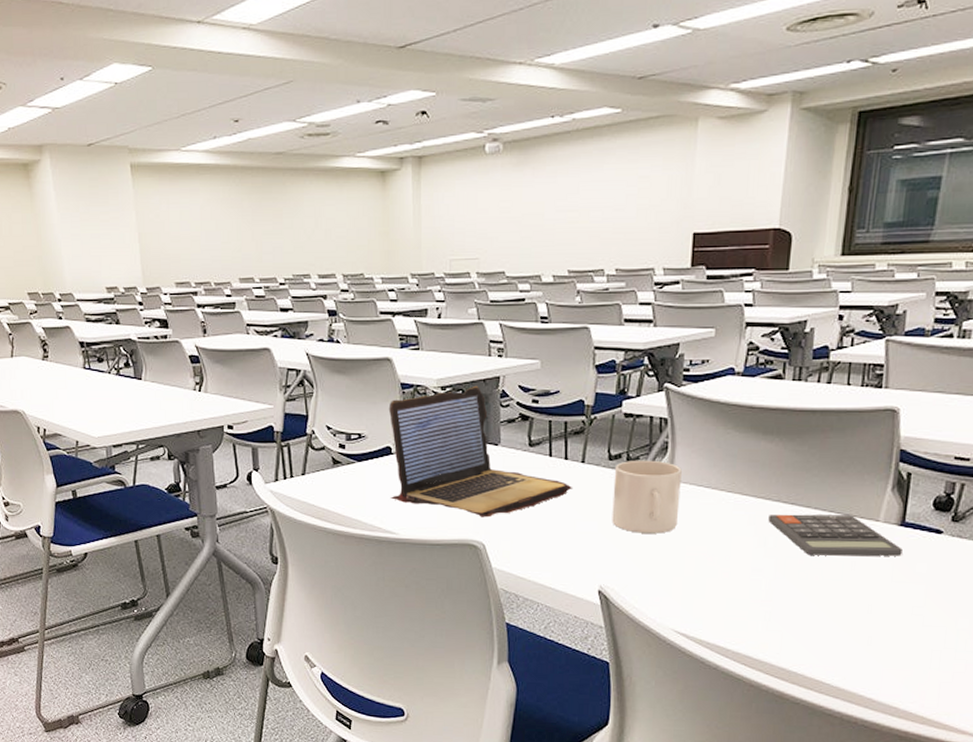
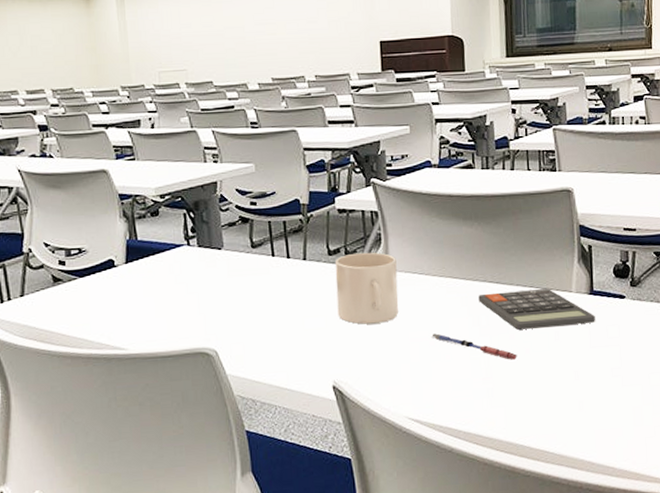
laptop: present [388,385,573,518] -> none [108,191,298,324]
pen: none [710,550,804,586] -> present [431,333,517,360]

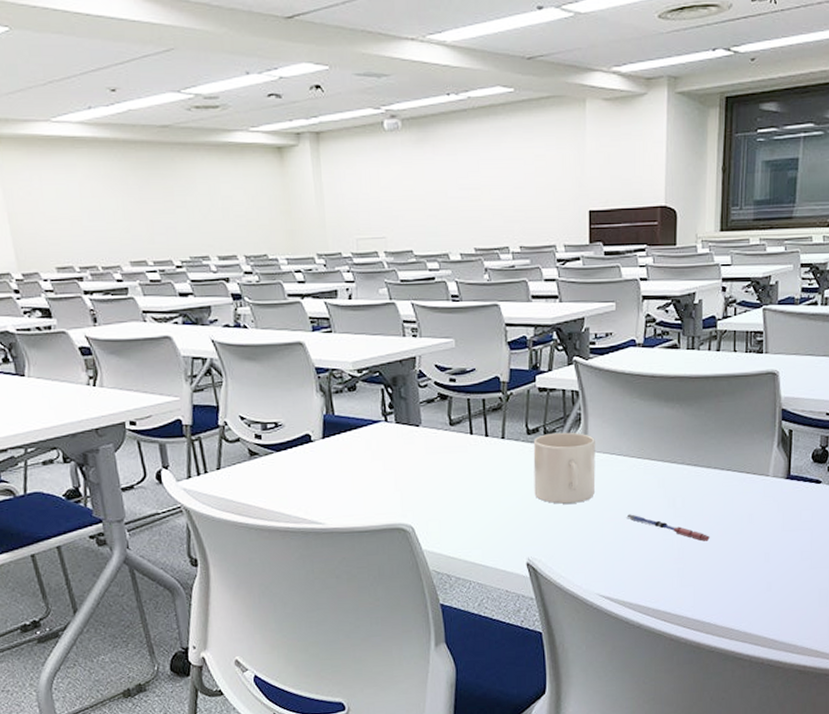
calculator: present [478,289,595,330] -> none [675,472,790,512]

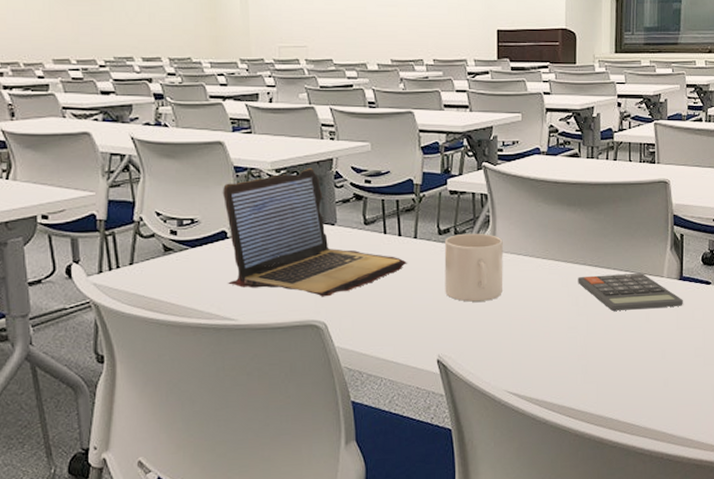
laptop: none [304,366,496,500] -> present [222,167,408,297]
pen: present [626,514,710,542] -> none [533,312,611,339]
calculator: none [675,472,790,512] -> present [578,273,683,311]

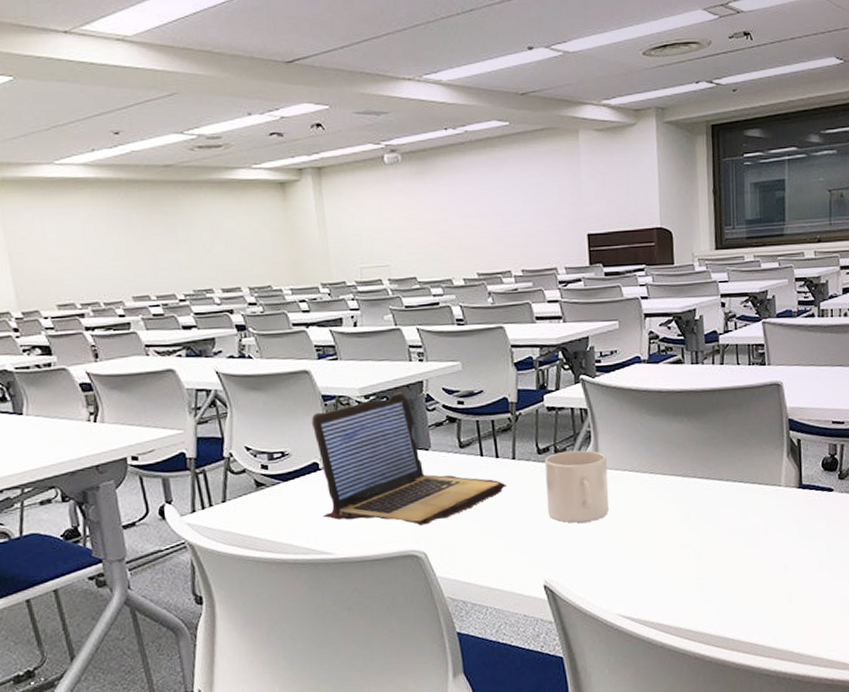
calculator: present [578,273,683,311] -> none [688,483,804,525]

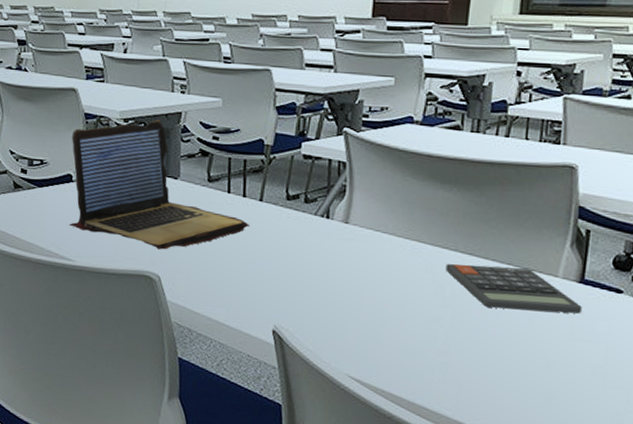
mug: present [544,450,609,523] -> none [288,201,359,276]
calculator: none [688,483,804,525] -> present [446,264,582,314]

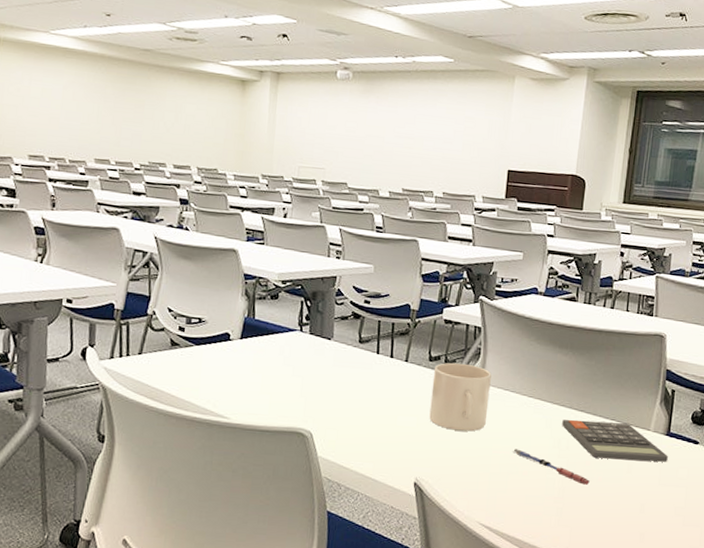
laptop: present [69,119,251,250] -> none [225,282,397,408]
mug: none [288,201,359,276] -> present [429,362,492,432]
pen: none [386,296,481,338] -> present [513,449,590,485]

